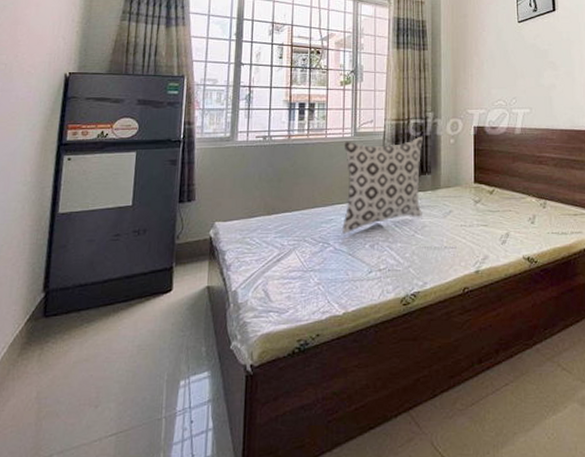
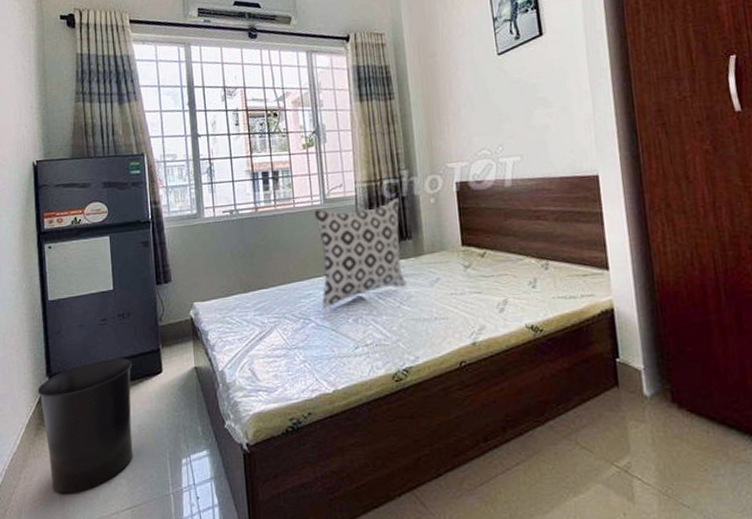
waste bin: none [28,275,141,419] -> present [37,358,133,494]

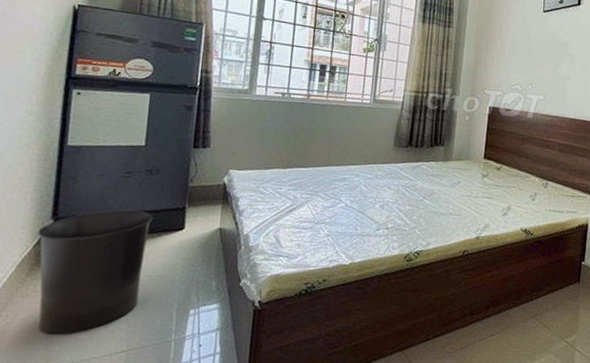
pillow: present [313,197,407,309] -> none [354,107,440,193]

